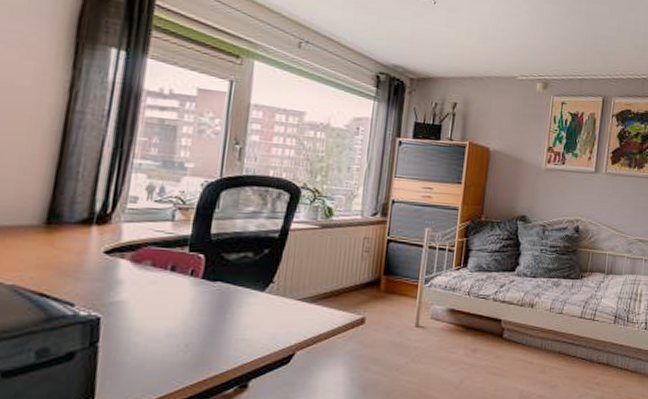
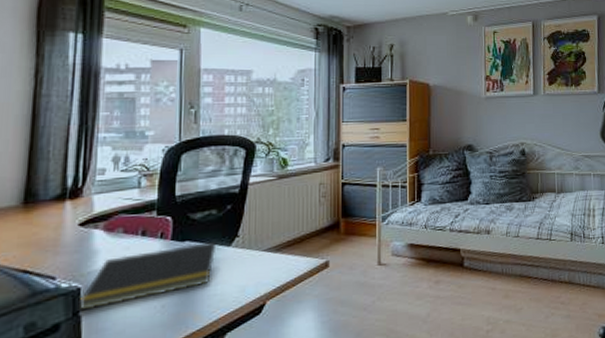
notepad: none [96,284,250,341] -> present [78,241,217,311]

